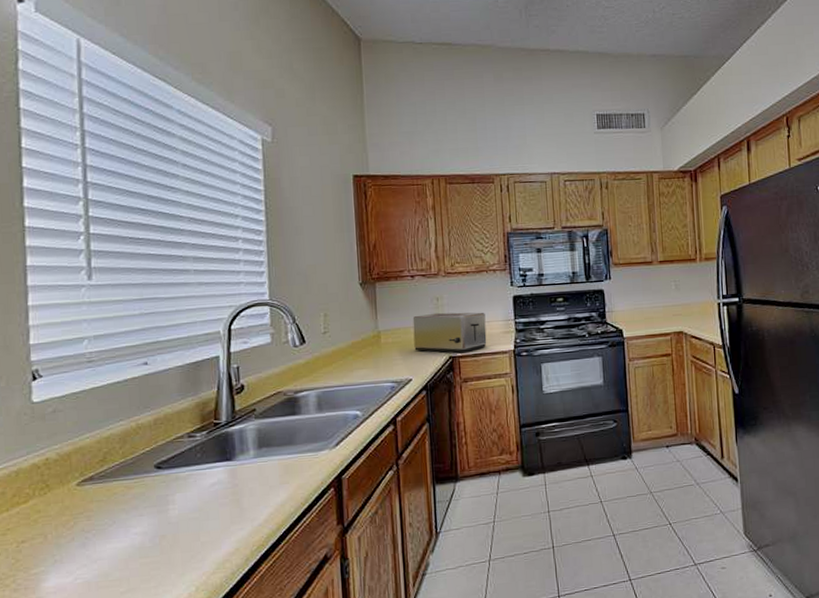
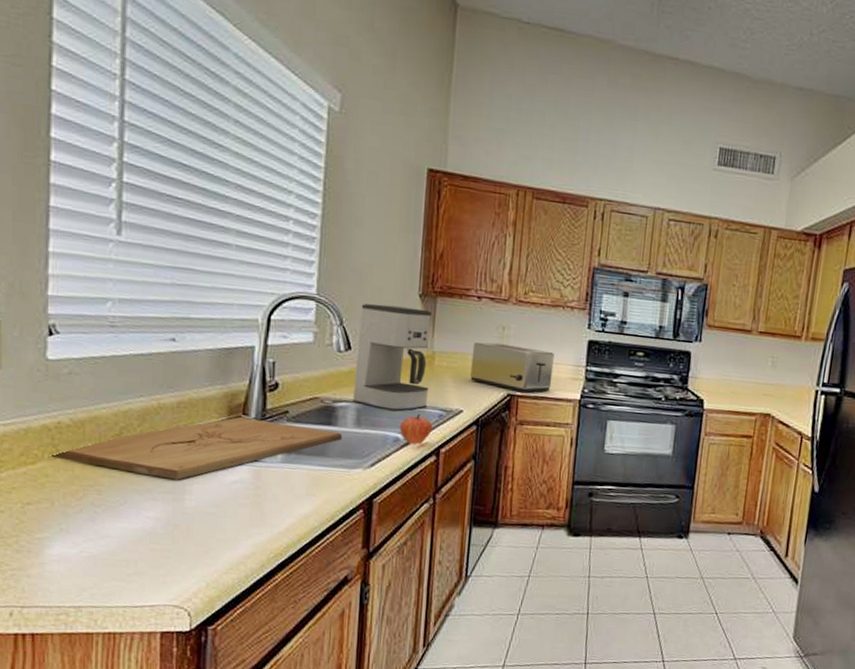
cutting board: none [40,420,307,494] -> present [49,416,343,480]
coffee maker: none [310,295,379,392] -> present [353,303,432,411]
fruit: none [358,388,388,419] -> present [400,413,433,446]

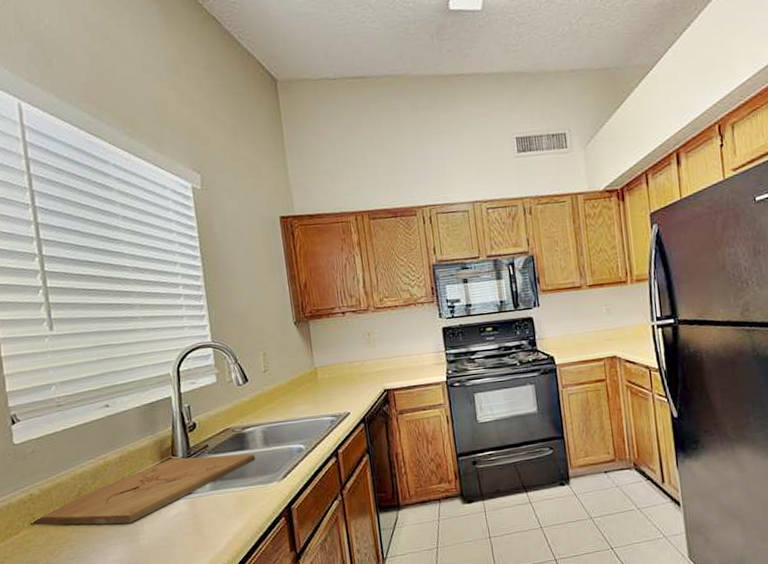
coffee maker: present [353,303,432,411] -> none [249,333,319,427]
fruit: present [400,413,433,446] -> none [300,422,329,452]
toaster: present [470,342,554,393] -> none [346,345,420,386]

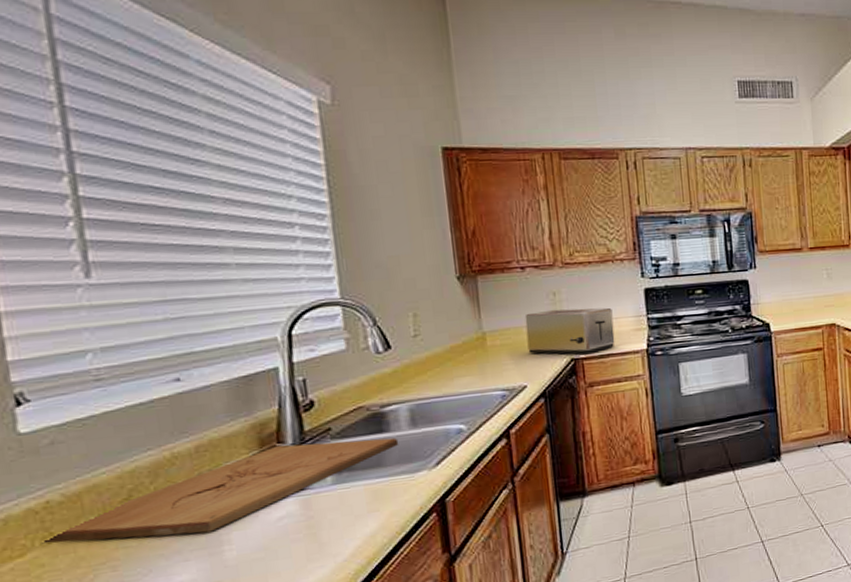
toaster: none [346,345,420,386] -> present [524,307,615,355]

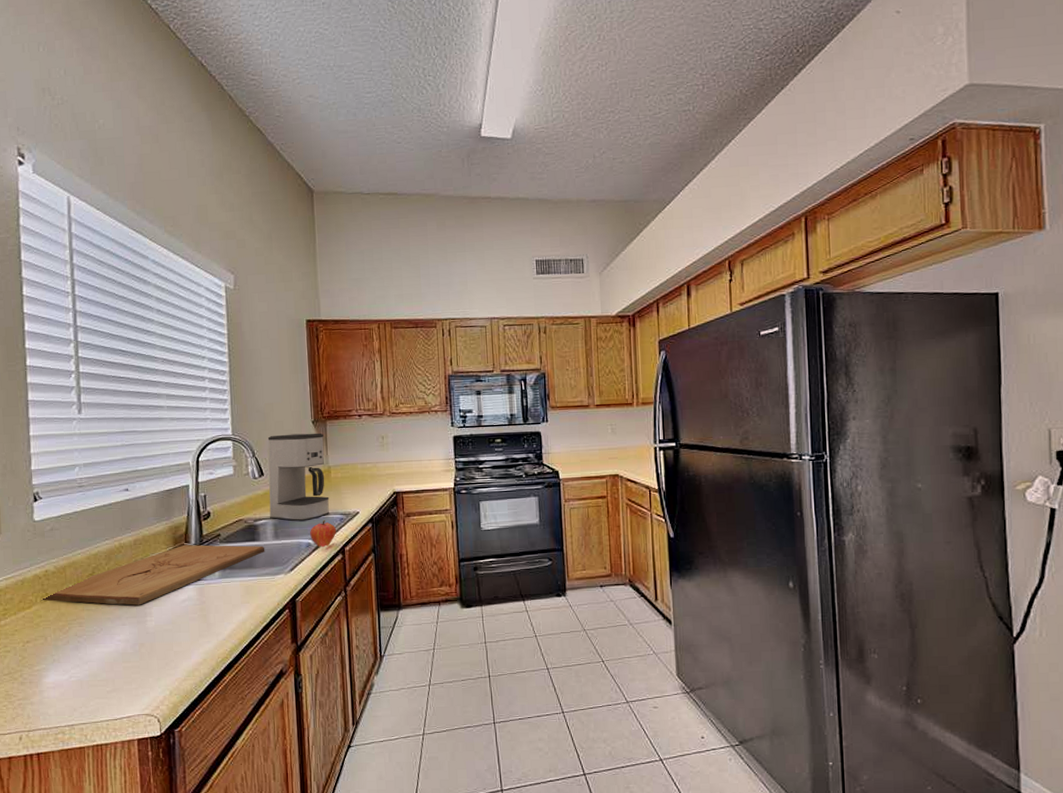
coffee maker: none [394,291,486,404] -> present [267,432,330,521]
fruit: none [461,398,498,433] -> present [310,519,337,548]
toaster: present [524,307,615,355] -> none [360,450,429,489]

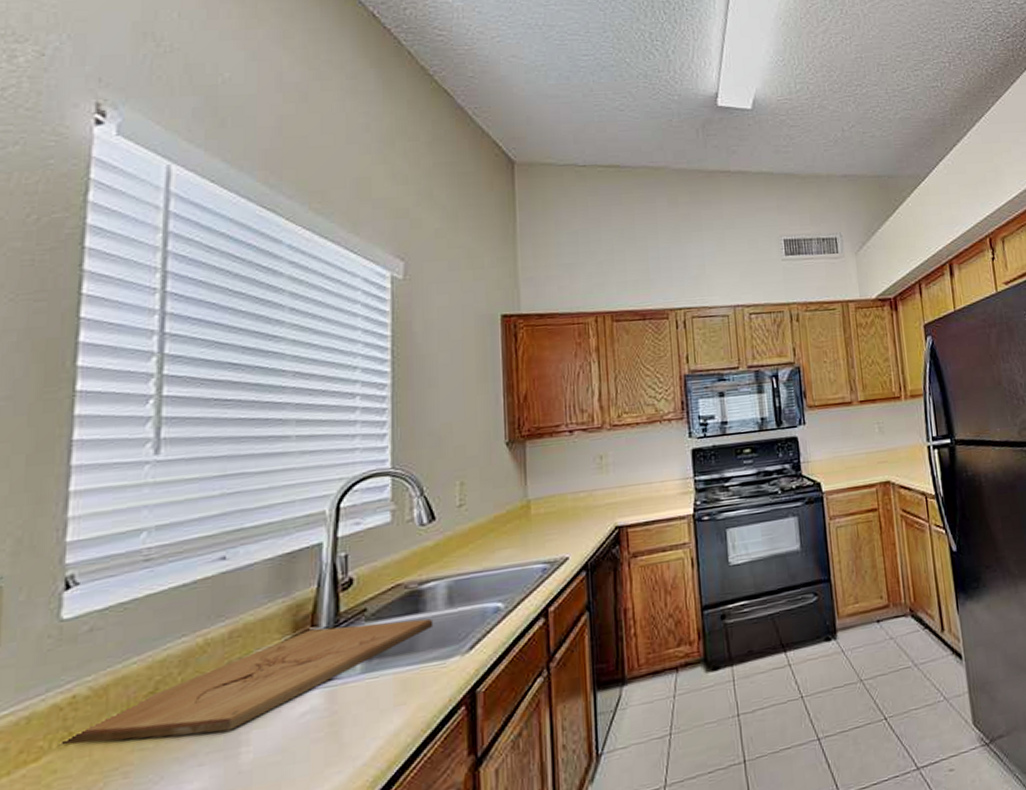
coffee maker: present [267,432,330,521] -> none [441,456,528,580]
fruit: present [310,519,337,548] -> none [499,572,538,612]

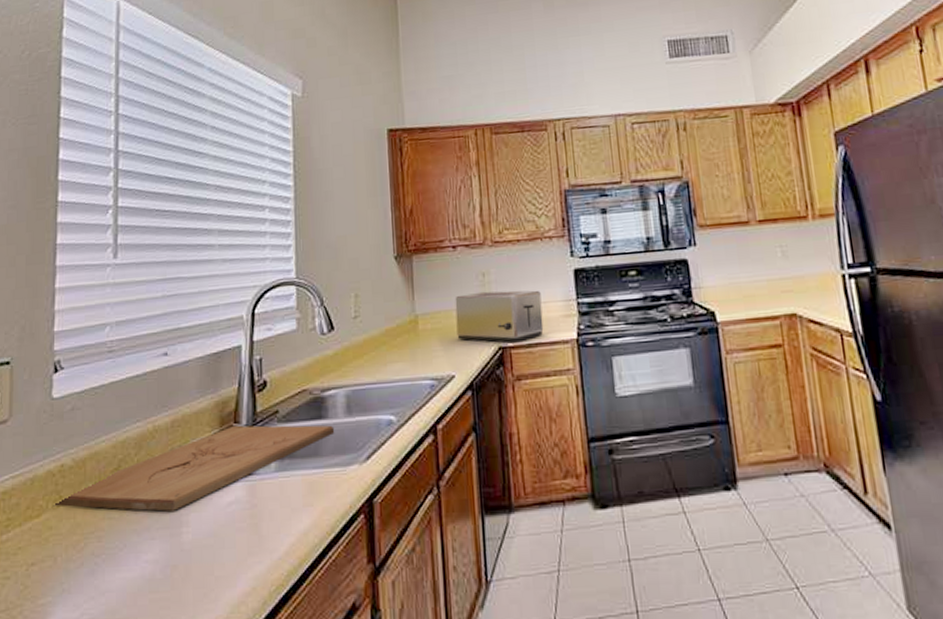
toaster: none [570,470,661,523] -> present [455,290,544,343]

